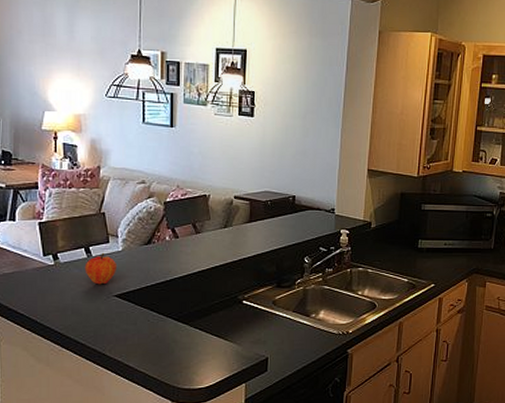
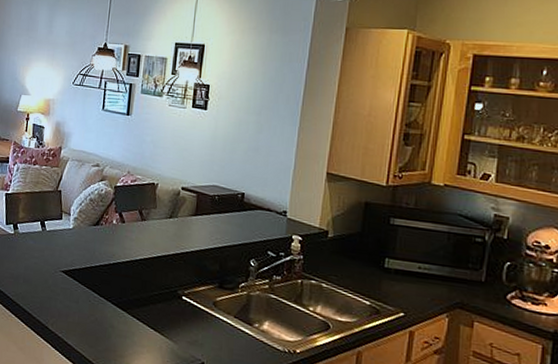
fruit: present [84,252,118,285] -> none [38,228,67,259]

